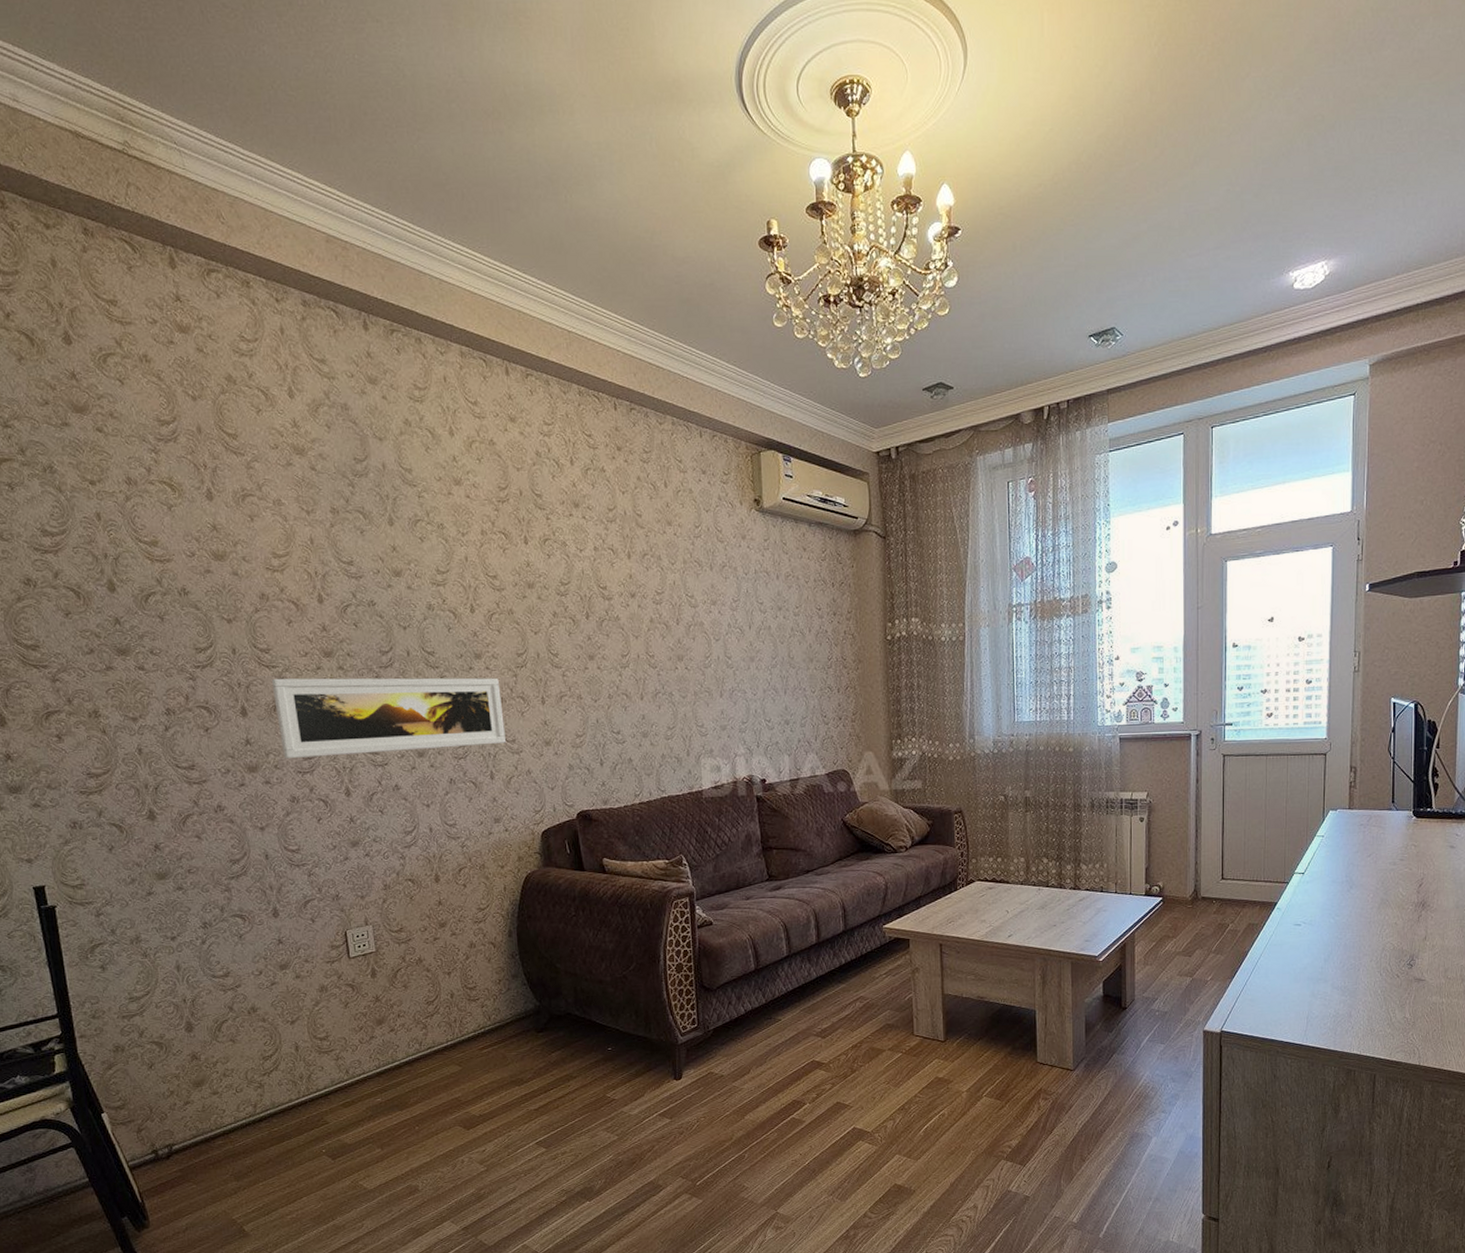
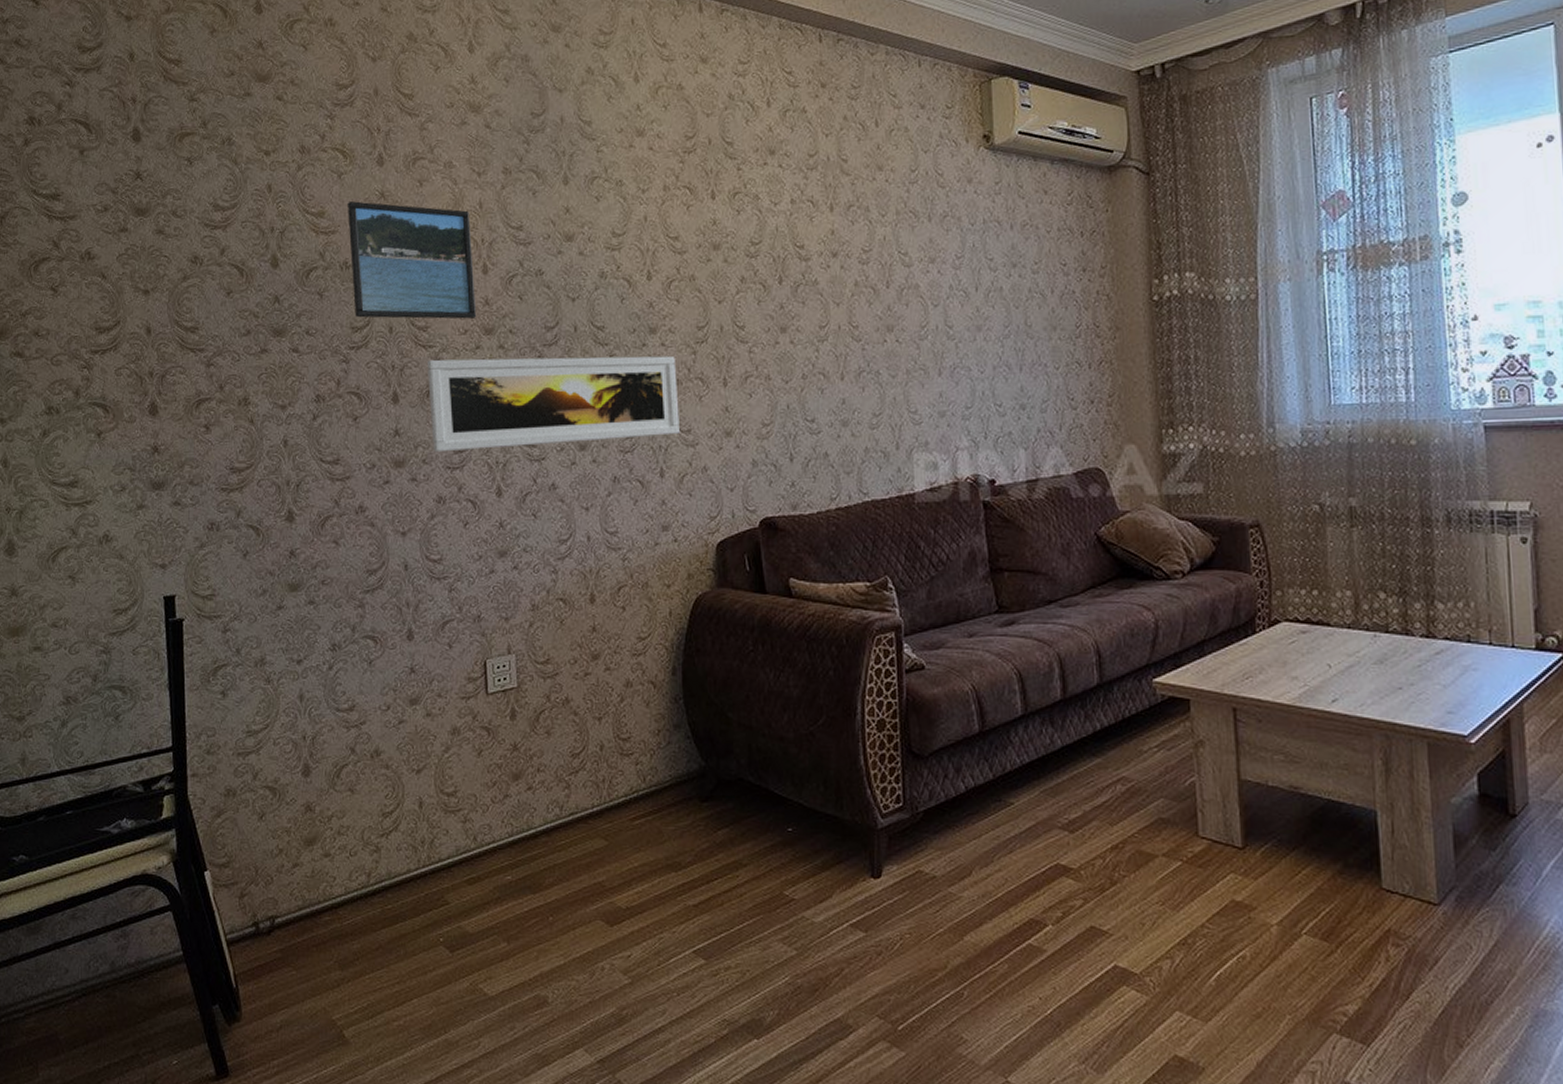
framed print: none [180,532,316,643] -> present [348,201,477,319]

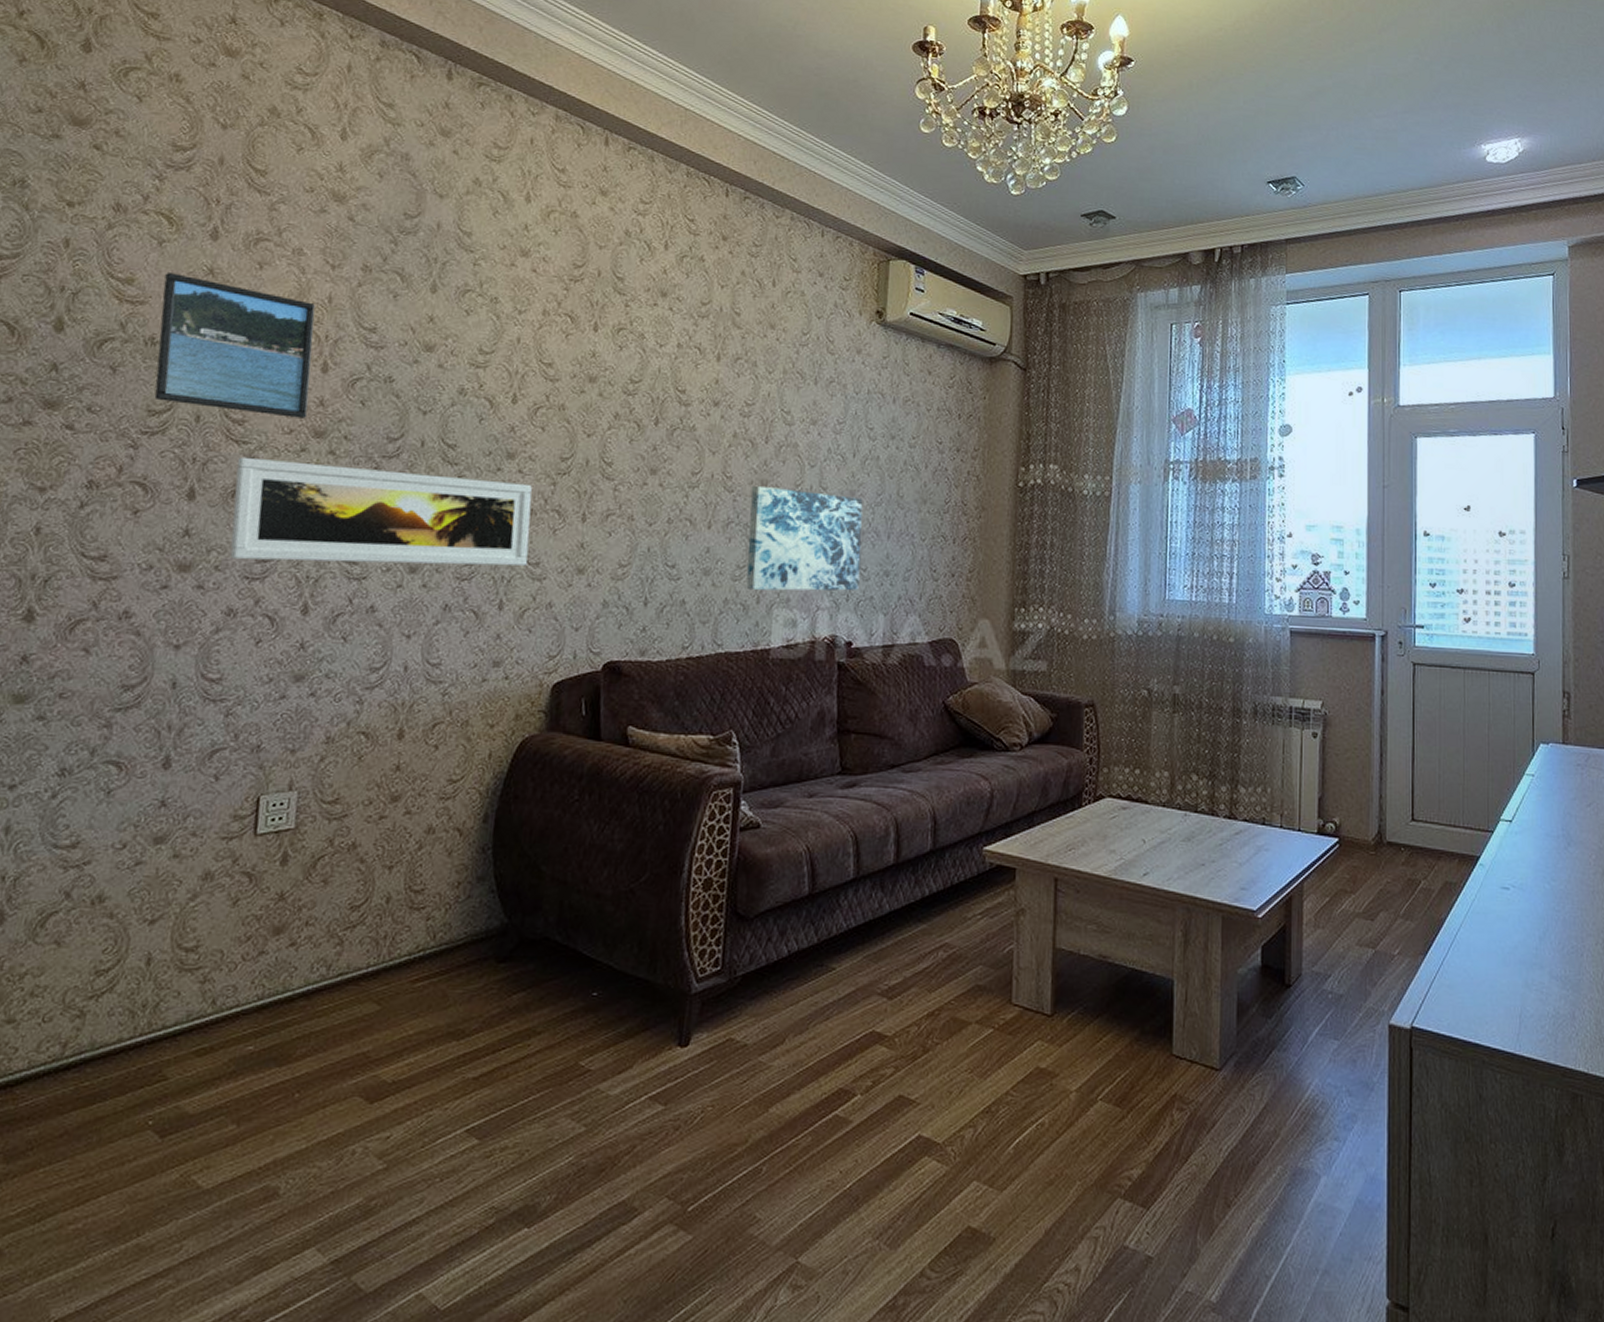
wall art: none [878,331,996,437] -> present [746,485,863,591]

